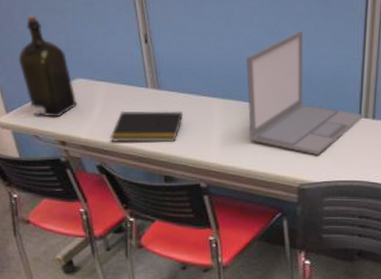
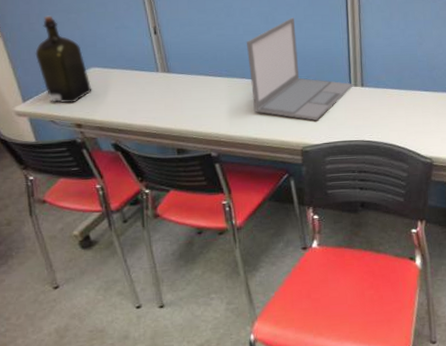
notepad: present [110,110,184,142] -> none [124,91,193,121]

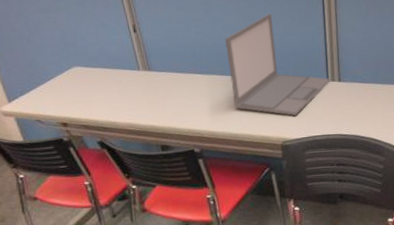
liquor: present [35,15,92,103] -> none [17,15,76,103]

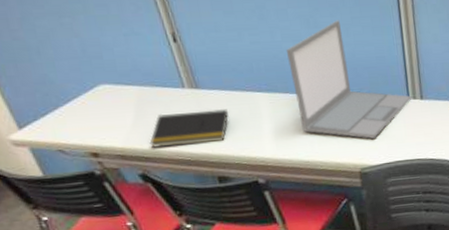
notepad: none [108,88,174,120] -> present [149,109,229,148]

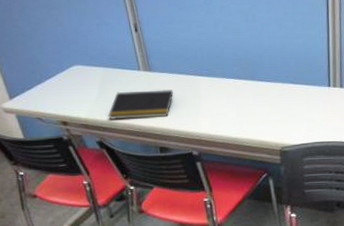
laptop: present [287,20,412,139] -> none [227,15,333,121]

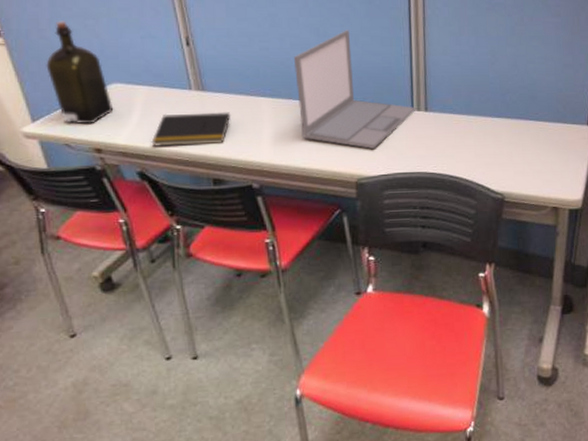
liquor: none [19,11,76,101] -> present [46,21,114,125]
laptop: none [227,15,333,121] -> present [294,30,416,149]

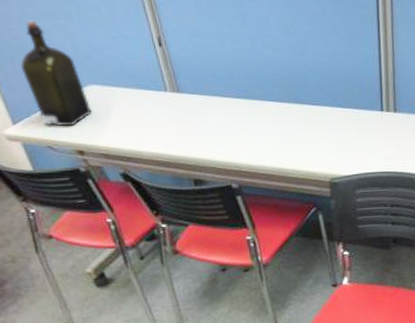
notepad: present [151,112,231,147] -> none [131,114,208,148]
laptop: present [294,30,416,149] -> none [266,29,386,149]

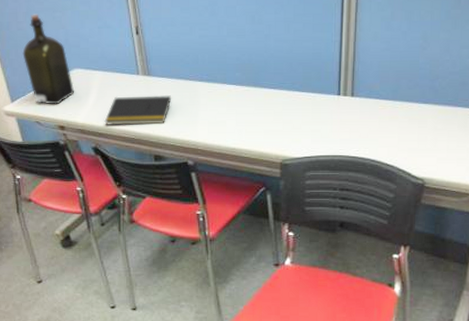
notepad: none [131,114,208,148] -> present [104,95,172,125]

